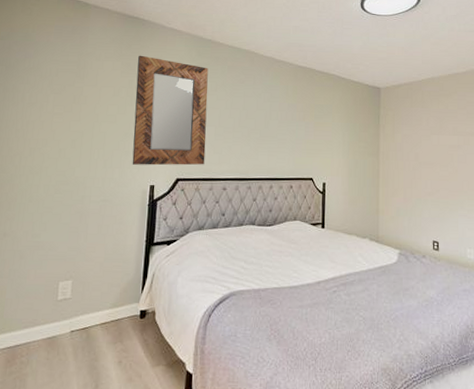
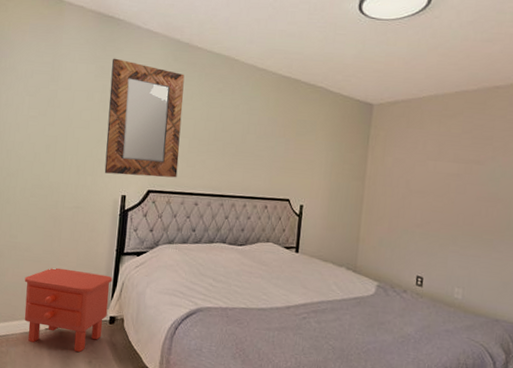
nightstand: none [47,264,143,353] -> present [24,267,113,353]

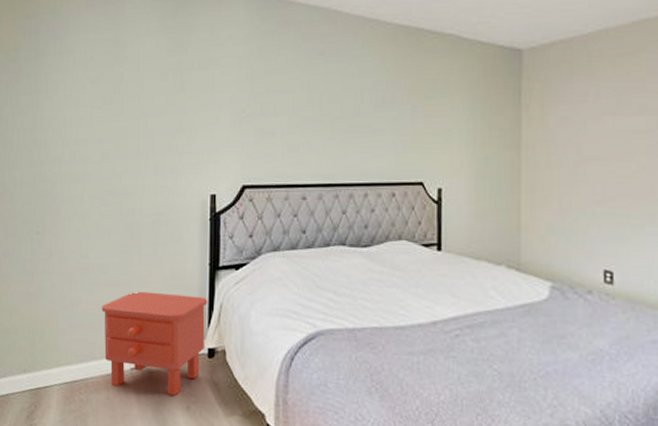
home mirror: present [104,58,185,178] -> none [185,26,278,169]

